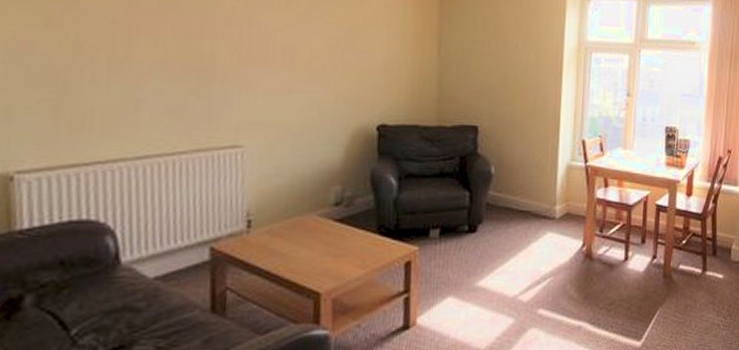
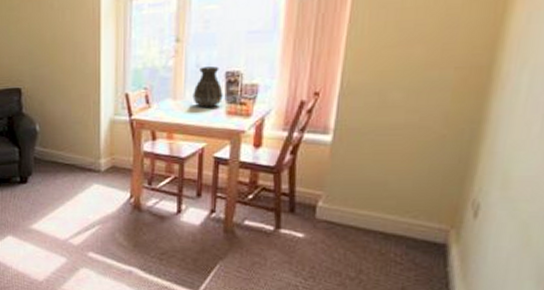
vase: none [639,121,664,159] -> present [192,66,223,108]

